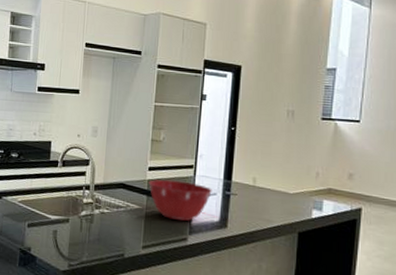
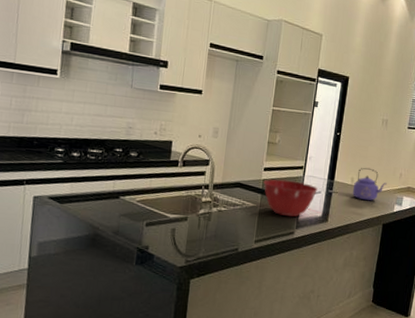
kettle: none [255,165,300,205] -> present [352,167,387,201]

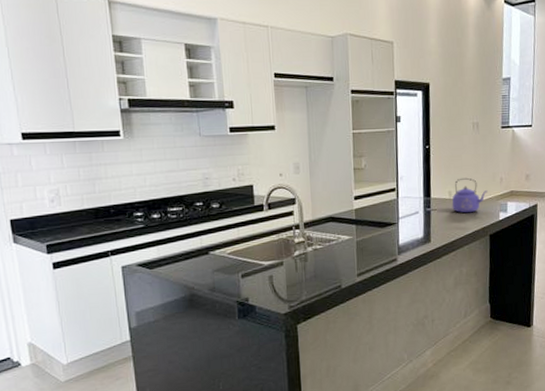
mixing bowl: present [263,179,318,217] -> none [356,205,415,244]

